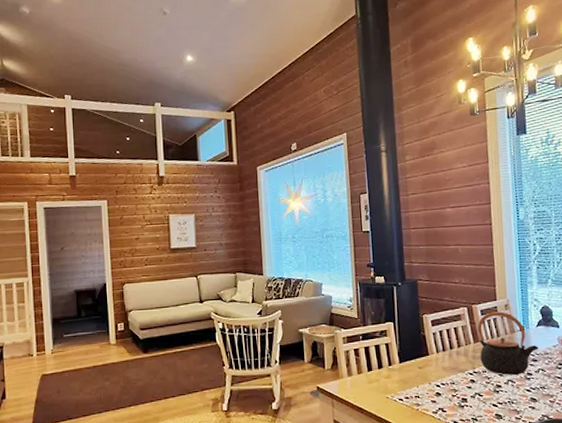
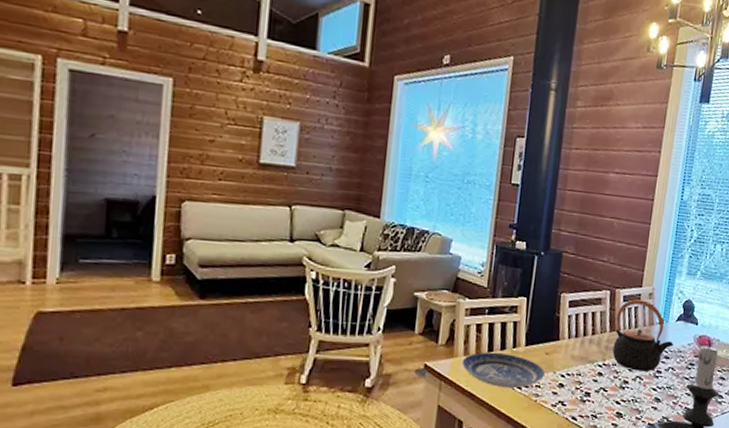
plate: none [347,371,422,401] -> present [461,352,546,389]

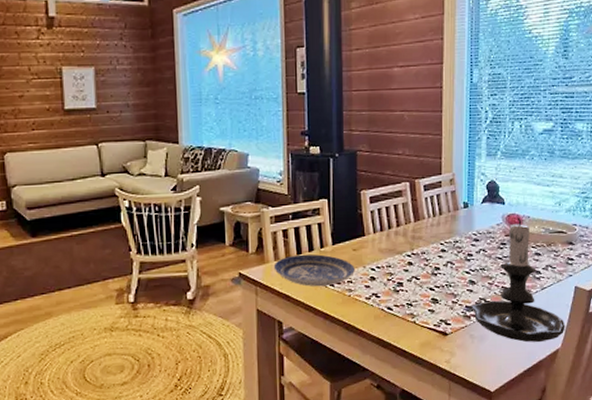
teapot: present [612,299,674,371] -> none [419,187,481,257]

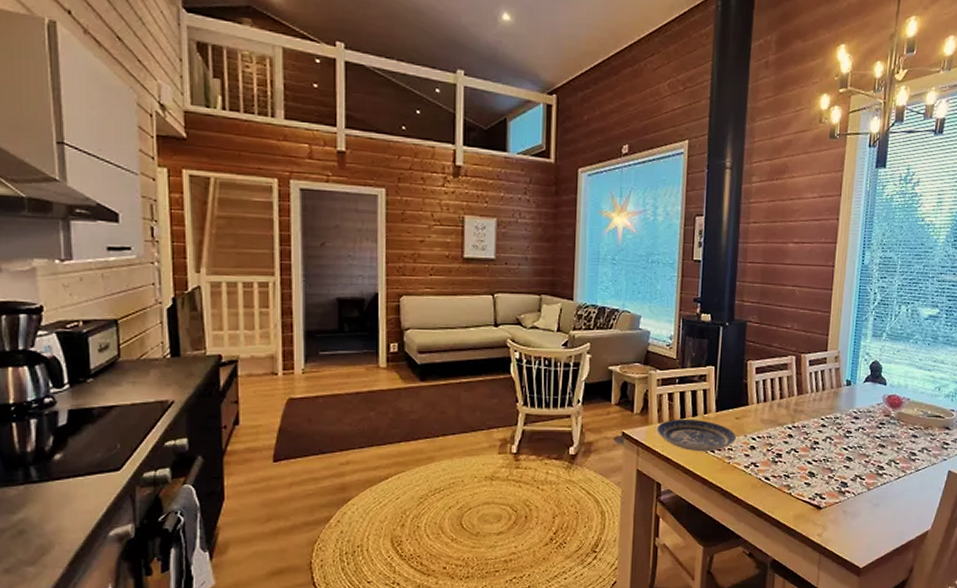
candle holder: present [469,217,566,342] -> none [844,399,937,522]

